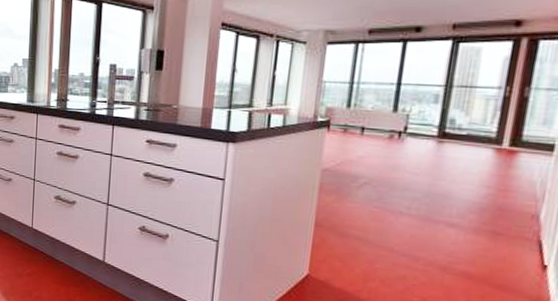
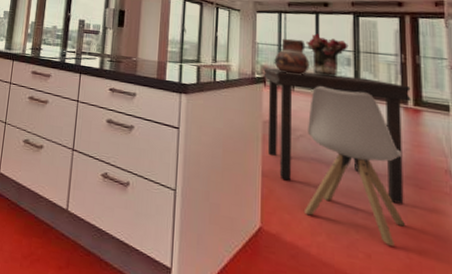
dining table: none [323,109,510,251] -> present [263,67,411,204]
ceramic pot: none [342,74,387,117] -> present [274,38,310,75]
chair: none [357,128,484,291] -> present [303,86,405,246]
bouquet: none [385,66,440,118] -> present [306,33,349,78]

